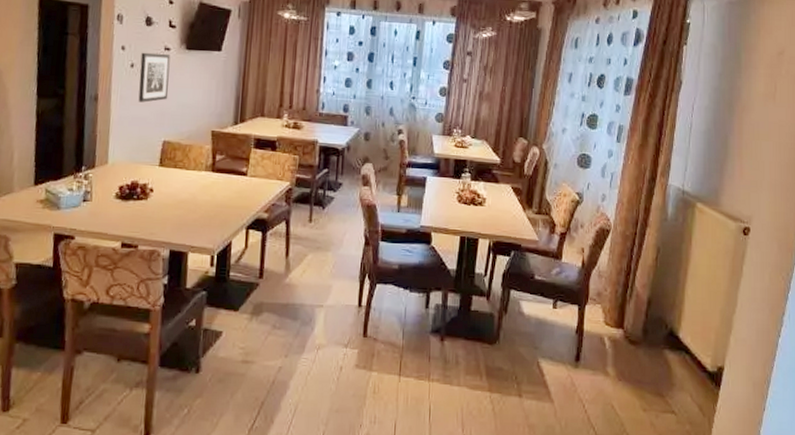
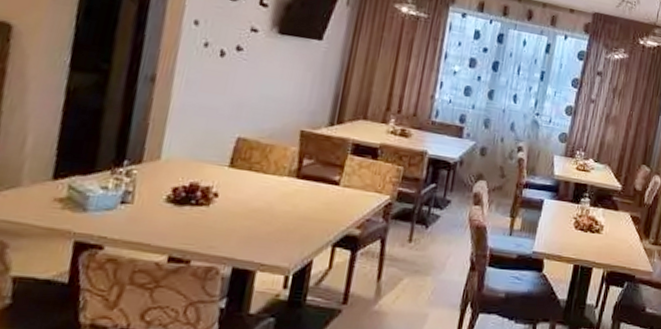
wall art: present [138,52,171,103] -> none [209,30,258,90]

